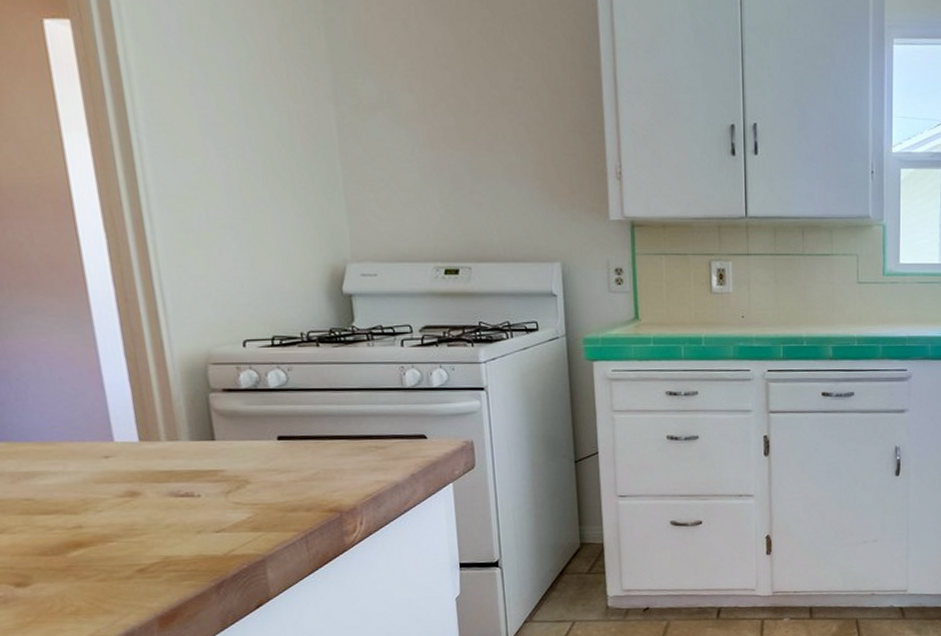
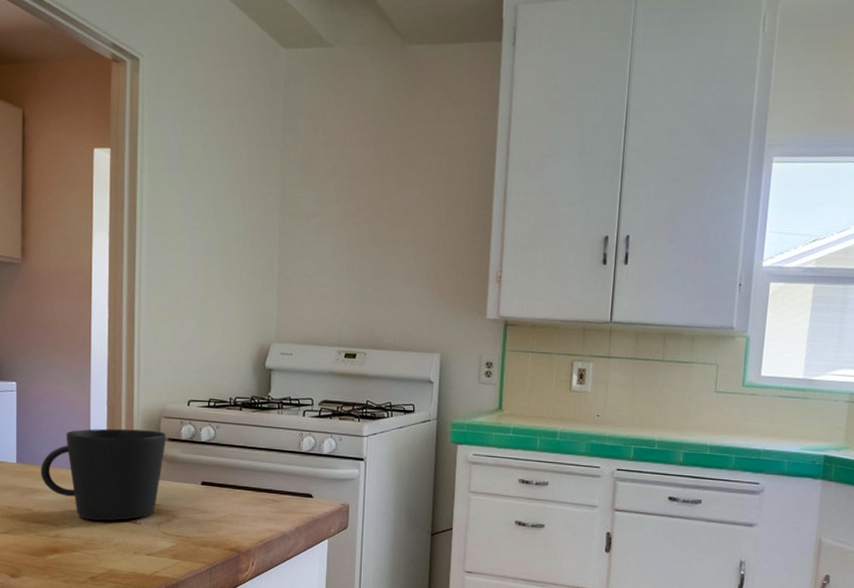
cup: none [36,382,220,501] -> present [41,428,167,521]

